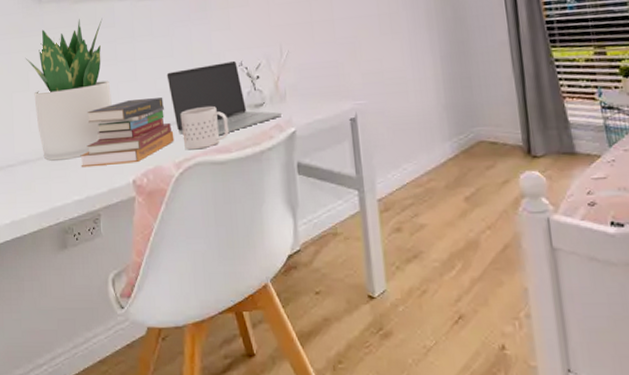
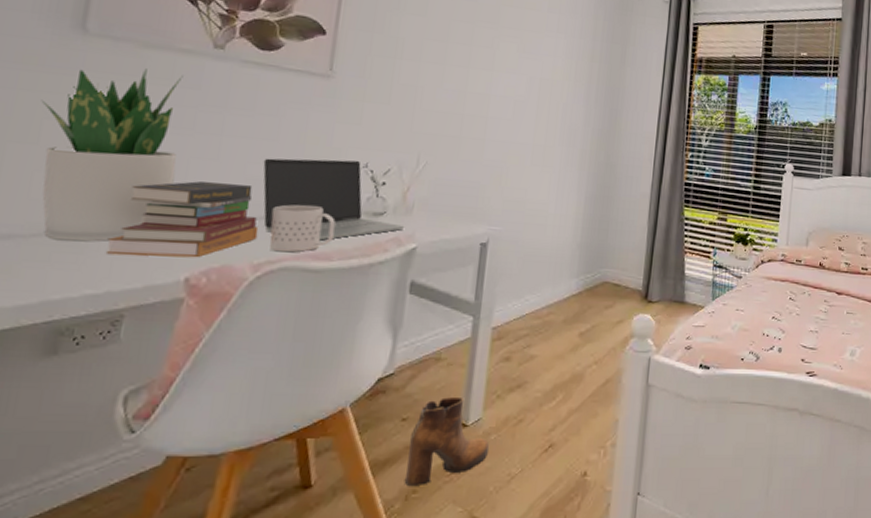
boot: none [326,269,400,356] -> present [404,396,489,485]

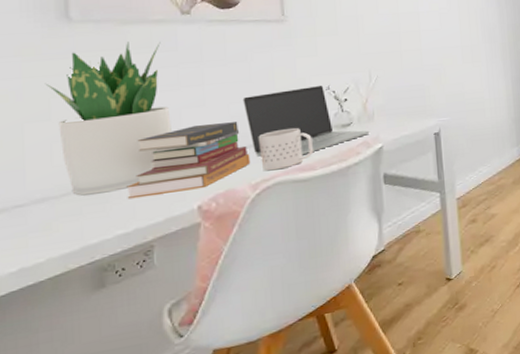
boot: present [404,396,489,485] -> none [408,257,472,335]

